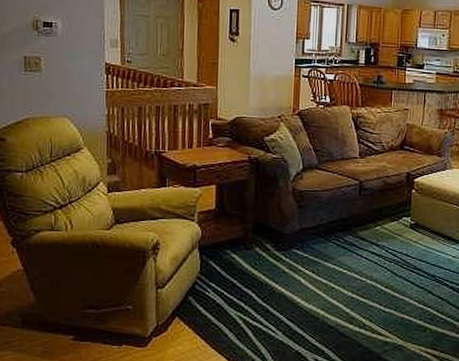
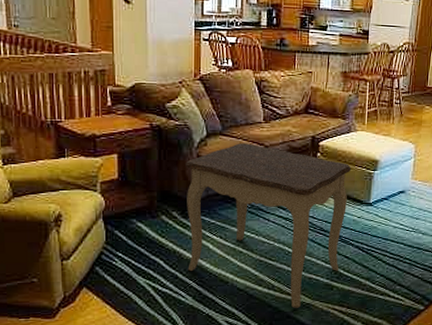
side table: none [279,177,447,350] -> present [186,143,352,309]

